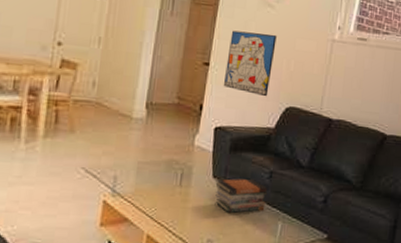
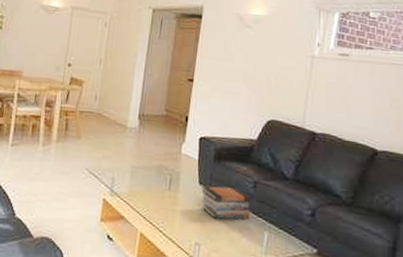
wall art: present [223,30,277,97] -> none [206,50,256,110]

